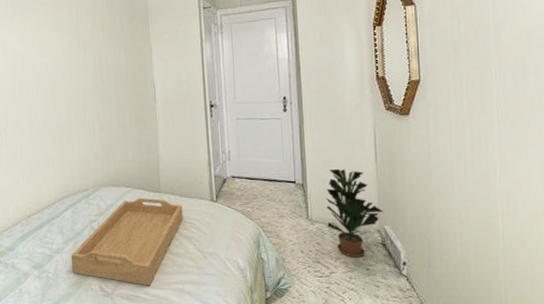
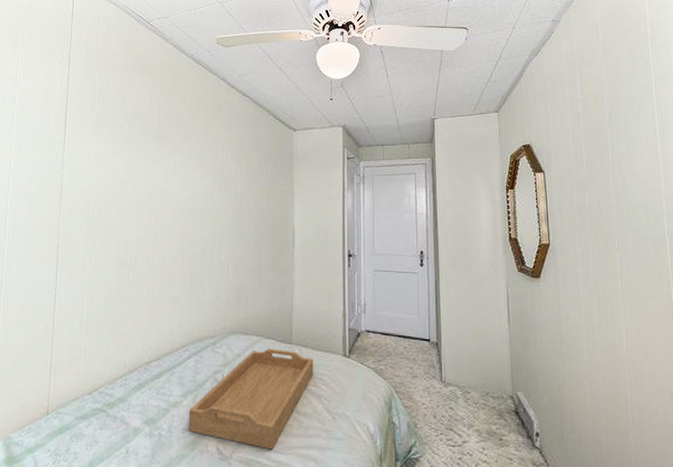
potted plant: present [326,168,384,258] -> none [460,328,517,426]

